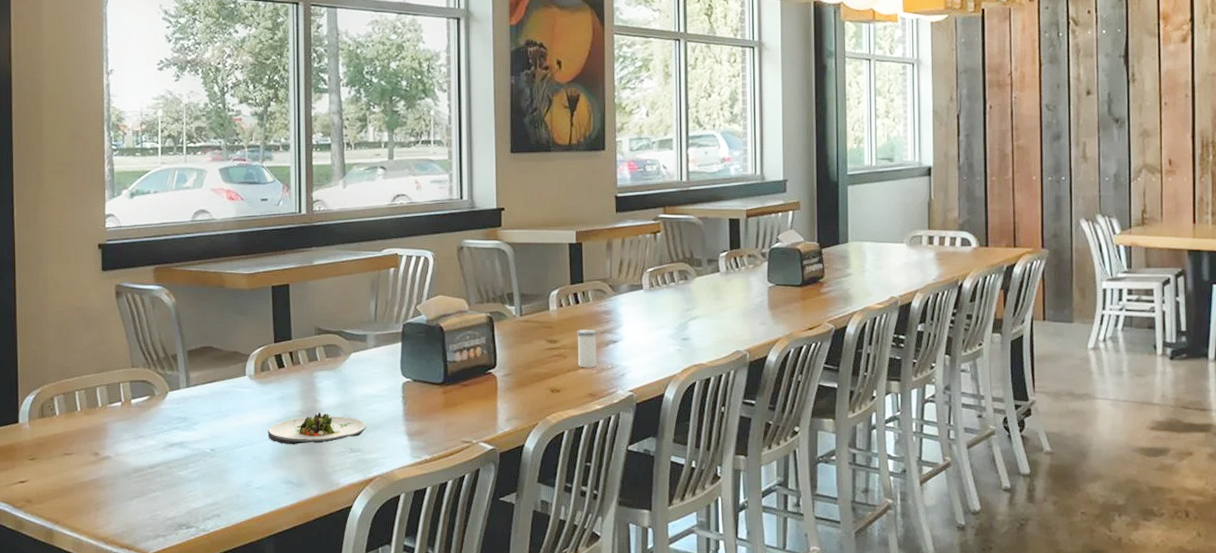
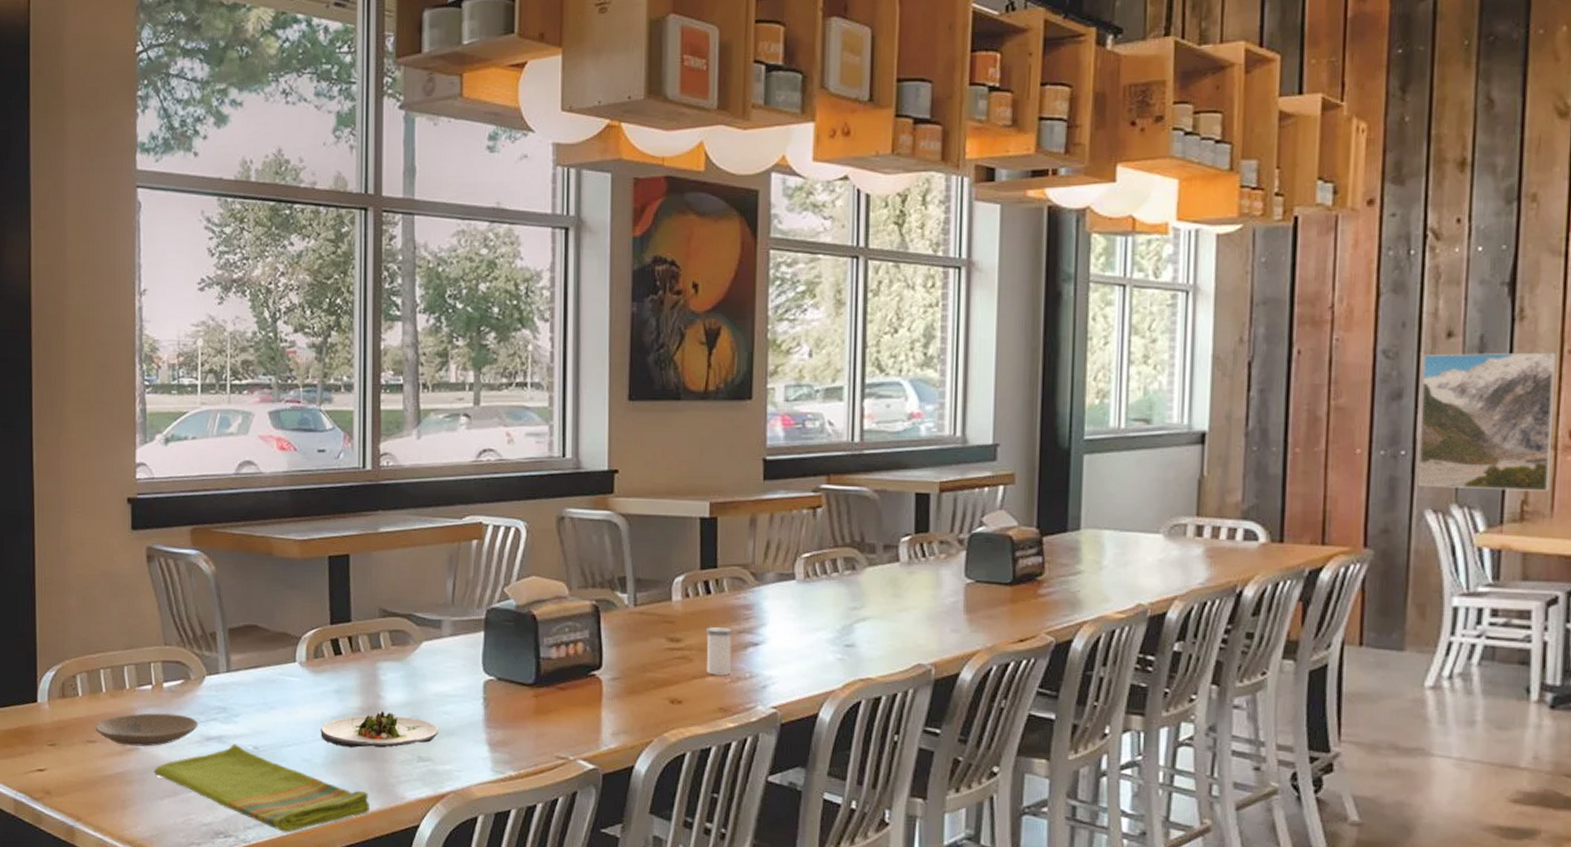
plate: none [72,426,163,455] -> present [96,713,198,747]
dish towel: none [124,448,311,520] -> present [154,743,371,832]
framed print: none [1073,104,1159,204] -> present [1417,352,1556,491]

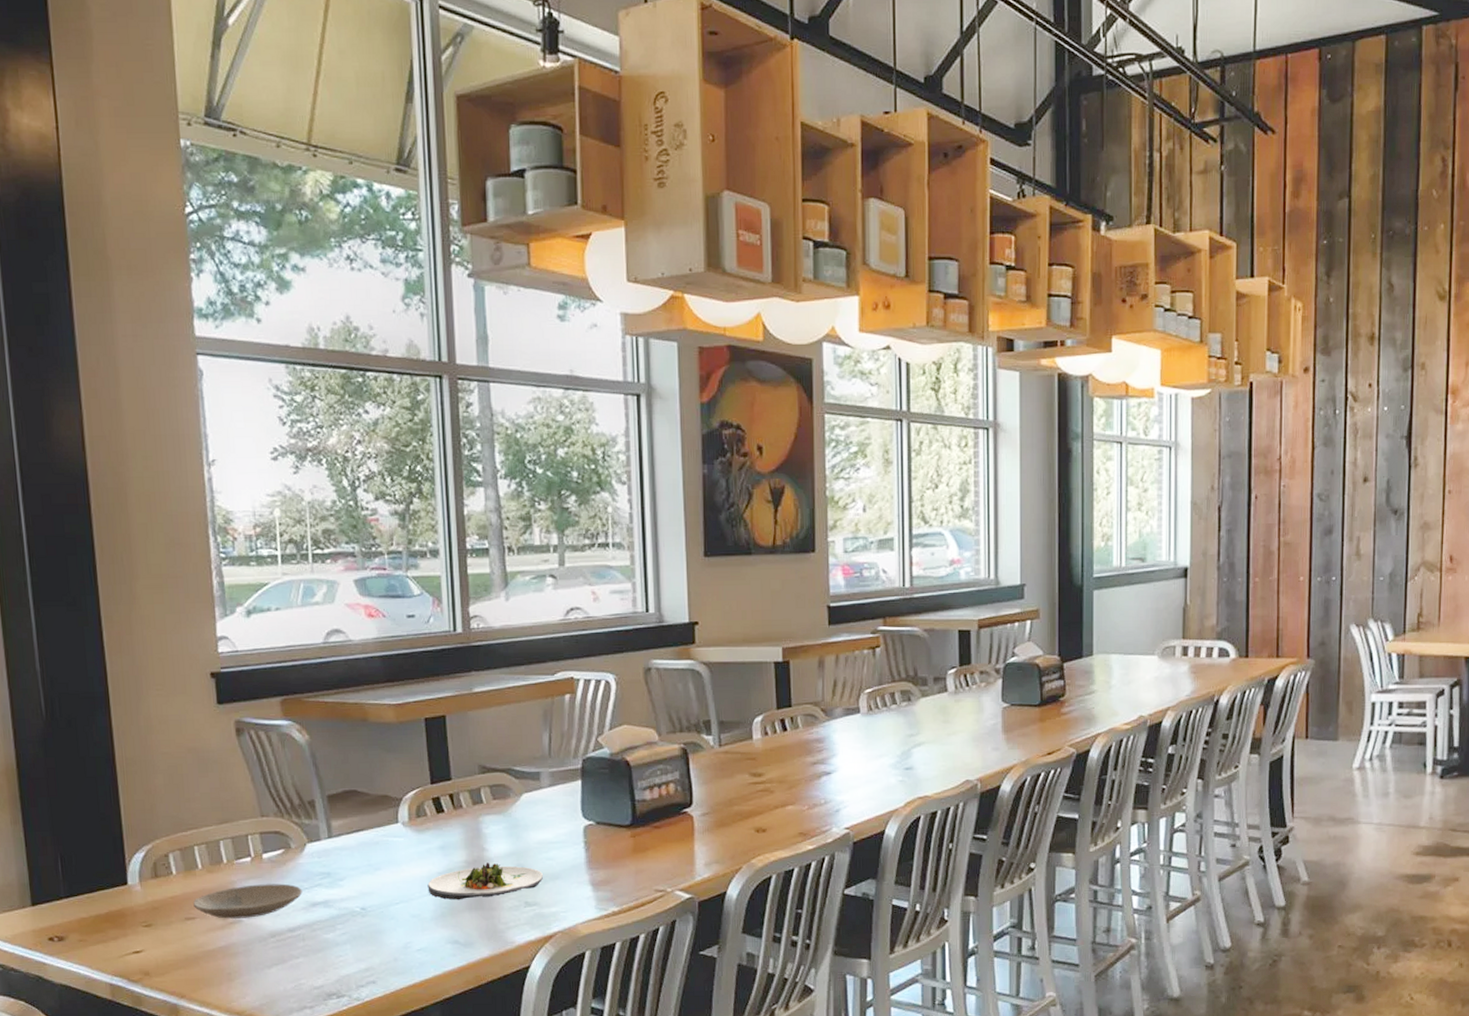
dish towel: present [154,743,371,832] -> none [259,907,482,987]
salt shaker: present [706,627,733,676] -> none [785,760,808,804]
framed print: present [1417,352,1556,491] -> none [1344,492,1440,606]

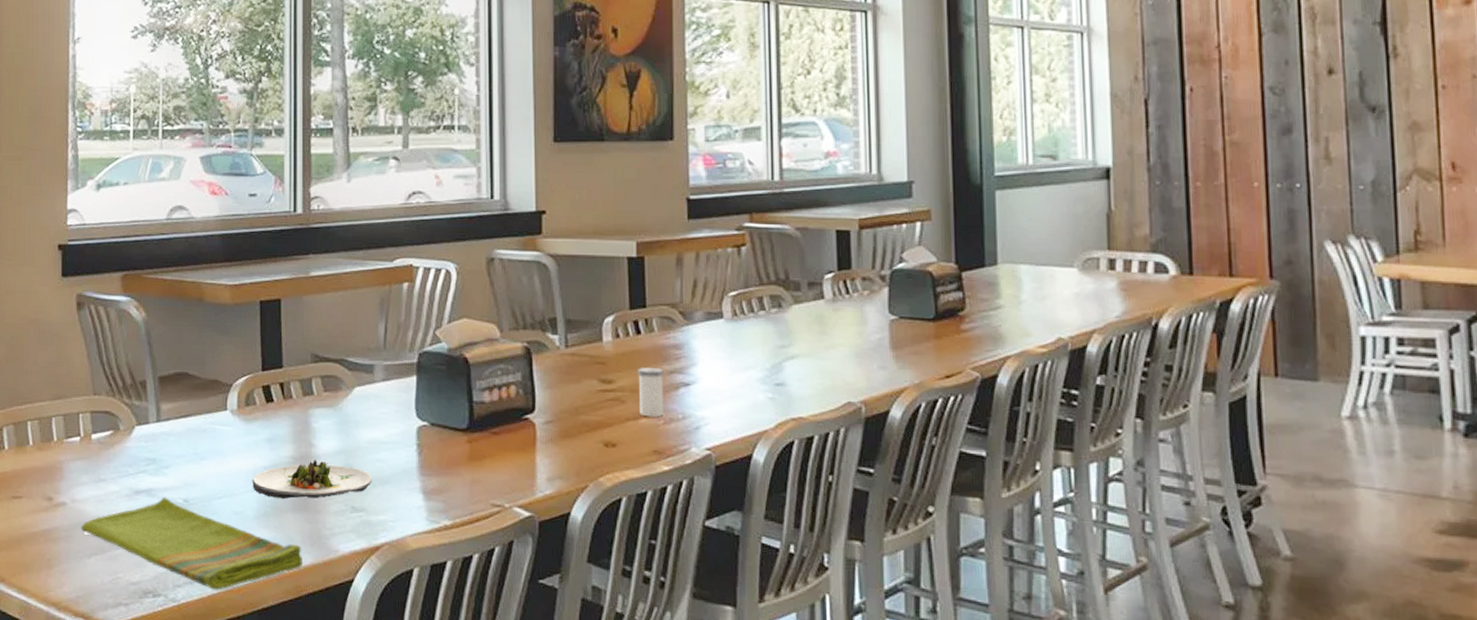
plate: present [193,883,303,919] -> none [22,466,127,502]
dish towel: none [259,907,482,987] -> present [81,497,304,590]
salt shaker: none [785,760,808,804] -> present [638,368,664,417]

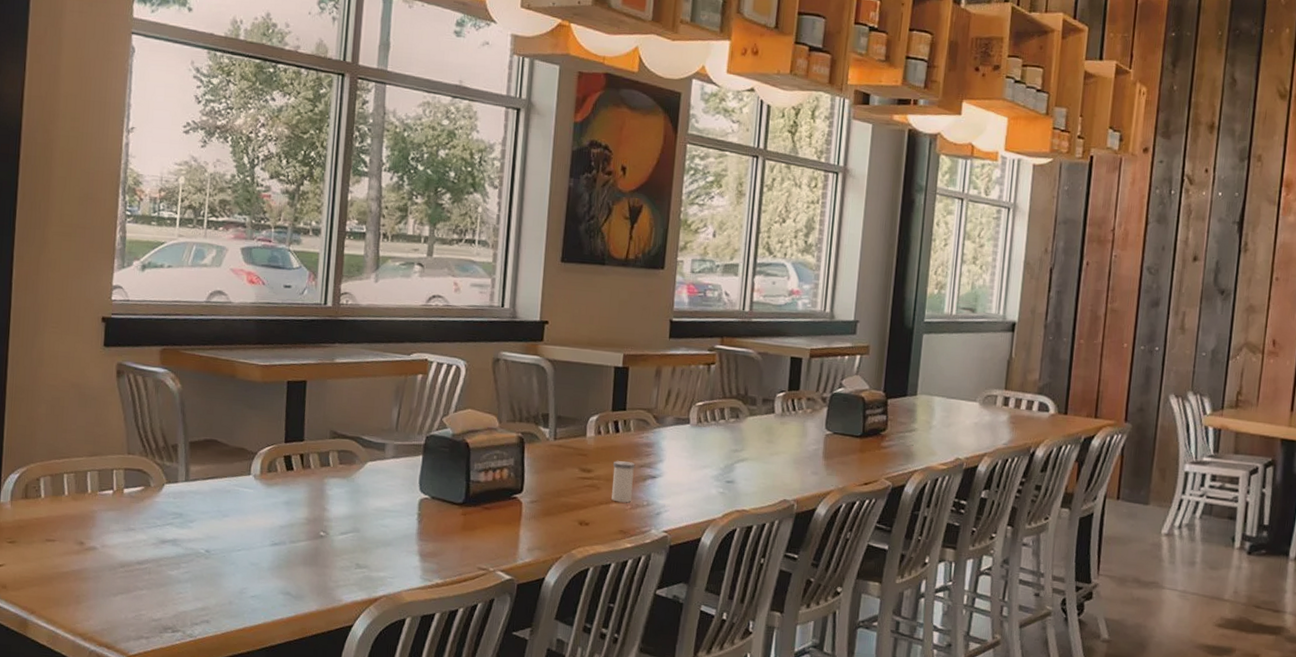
dish towel: present [81,497,304,590] -> none [109,547,310,629]
salad plate: present [252,460,372,500] -> none [269,522,376,555]

